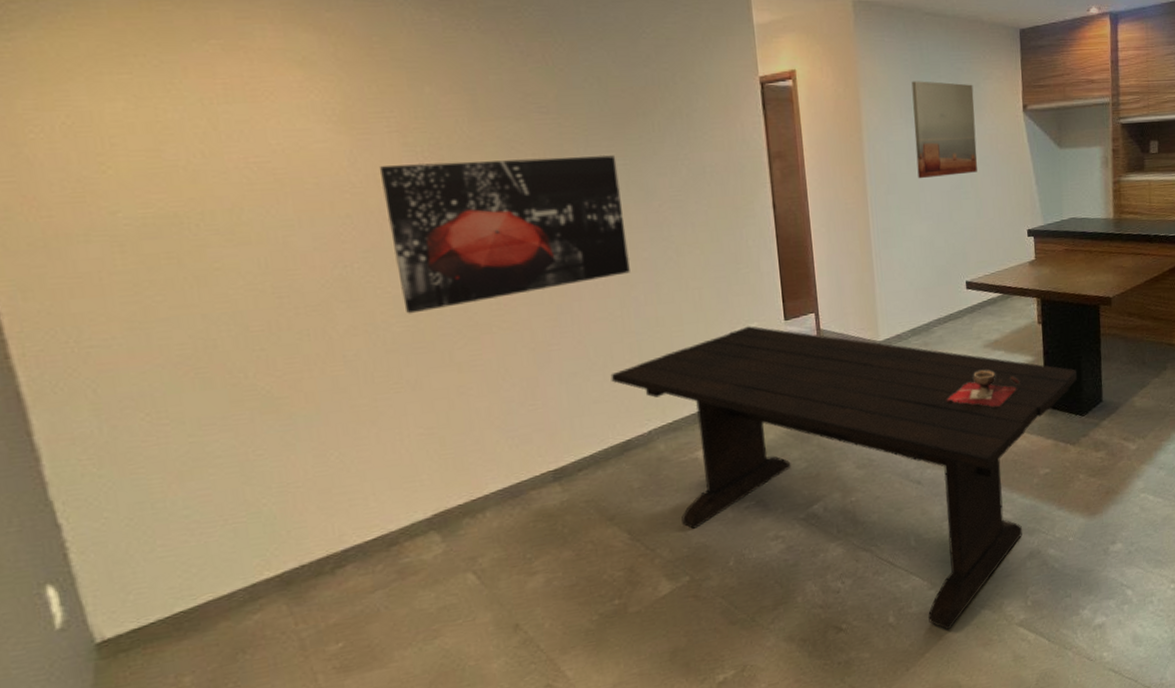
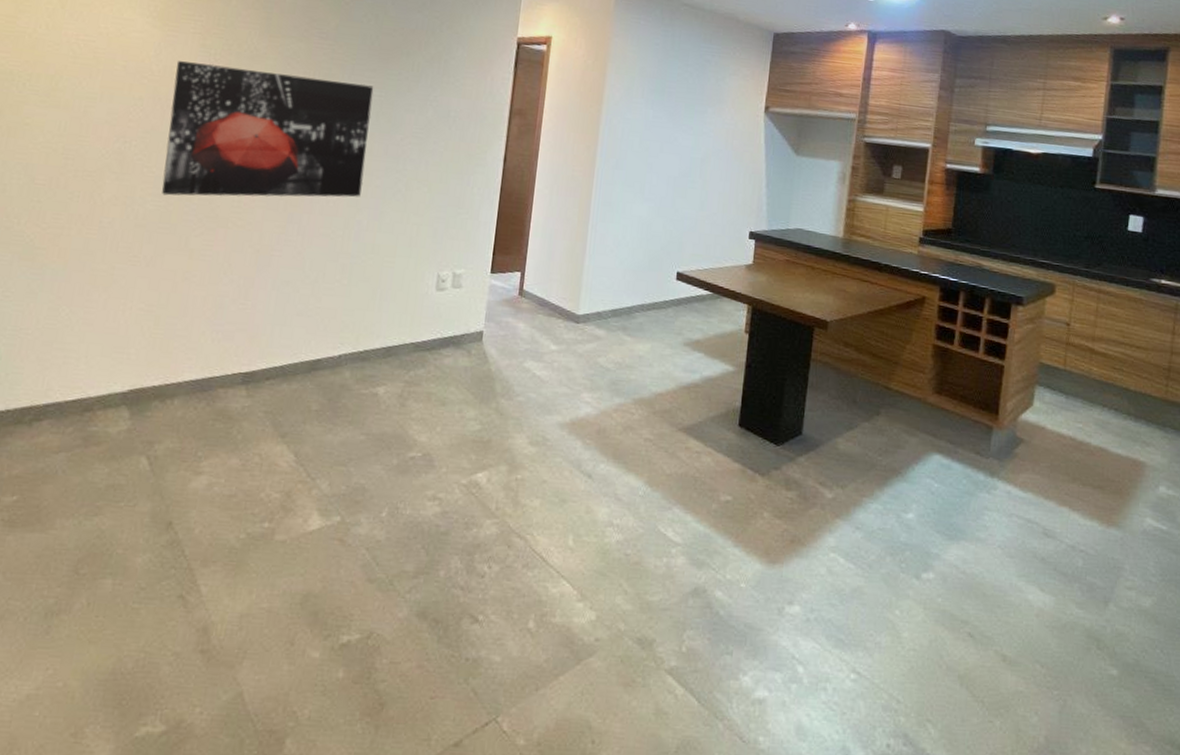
dining table: present [610,326,1077,630] -> none [317,271,778,655]
wall art: present [911,81,978,179] -> none [648,65,718,164]
decorative bowl: present [947,370,1019,407] -> none [635,369,715,413]

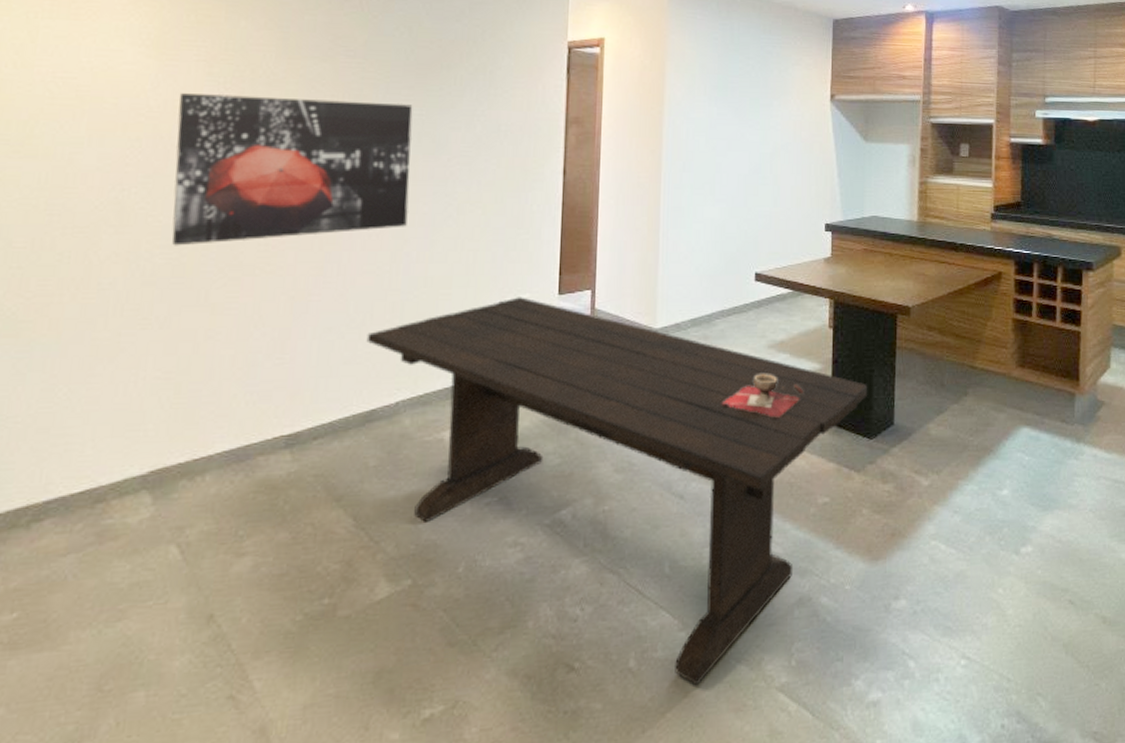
dining table: none [317,271,778,655] -> present [366,297,867,686]
decorative bowl: none [635,369,715,413] -> present [722,374,803,418]

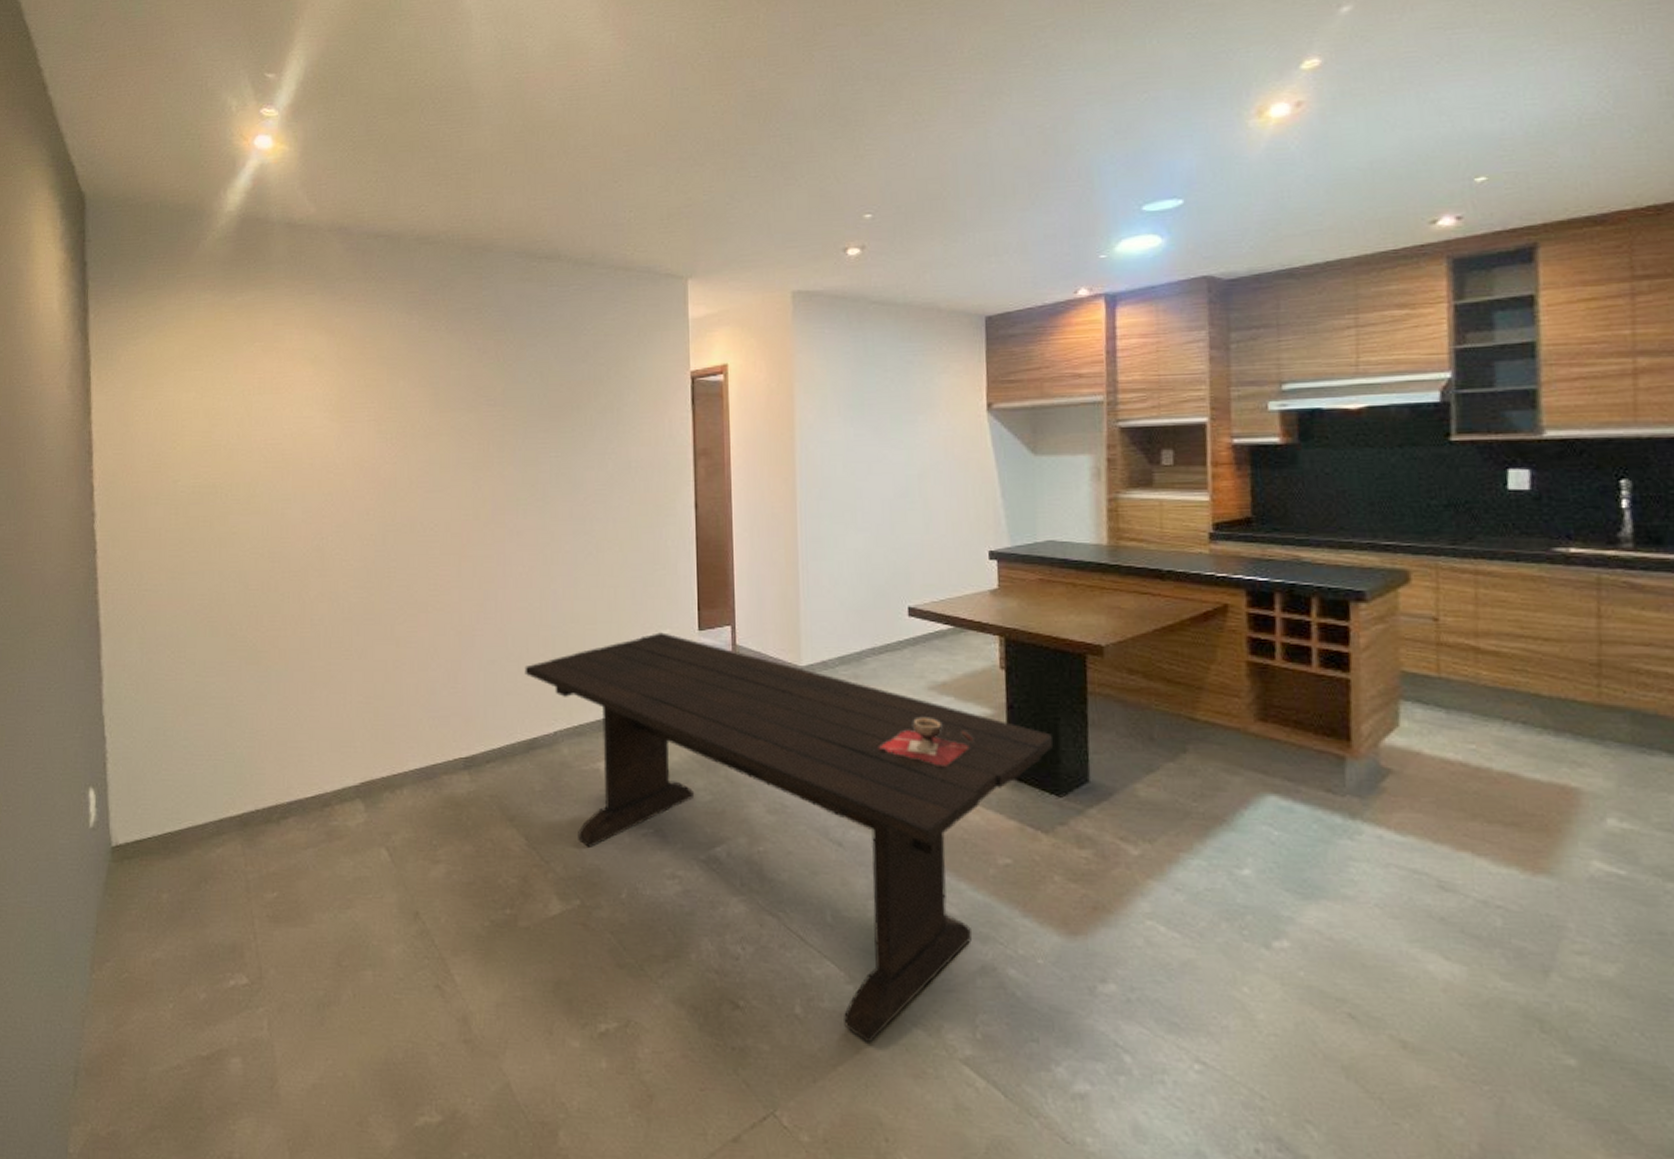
wall art: present [172,93,413,246] -> none [357,447,552,587]

